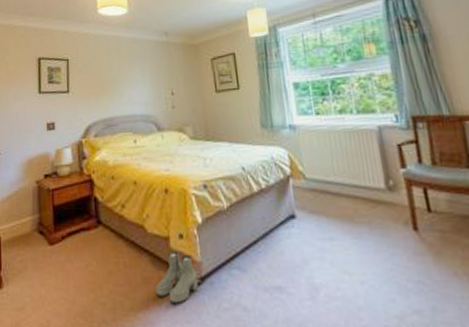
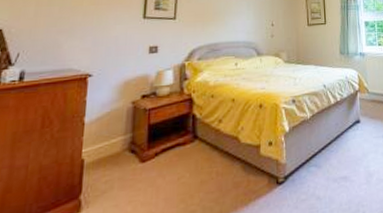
boots: present [156,251,199,303] -> none [245,156,282,202]

